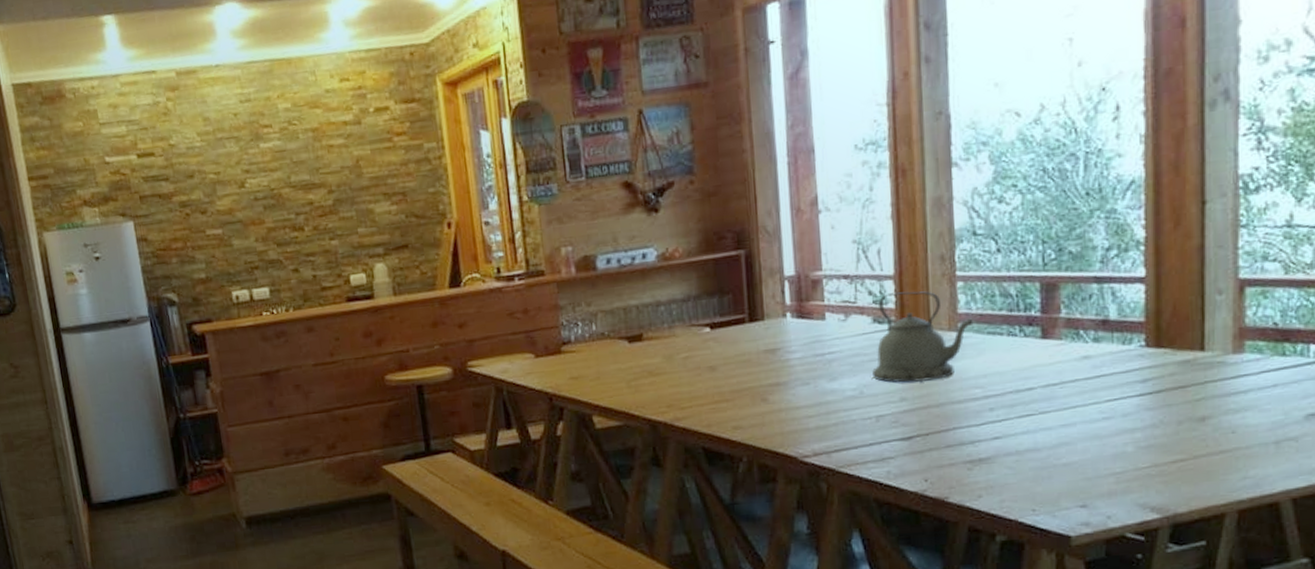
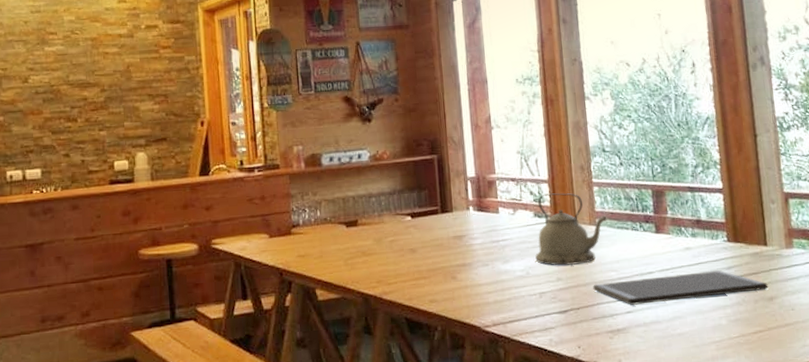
cutting board: none [948,384,1200,430] -> present [593,270,768,305]

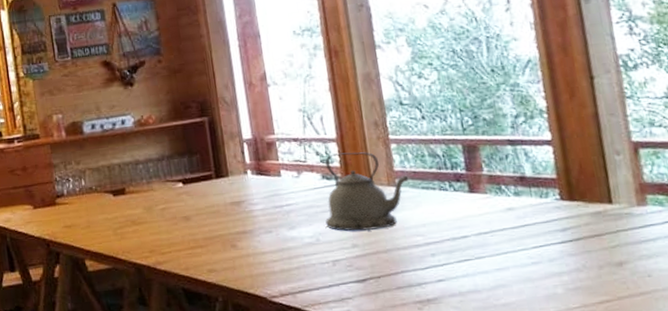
cutting board: present [593,270,768,305] -> none [395,232,616,273]

